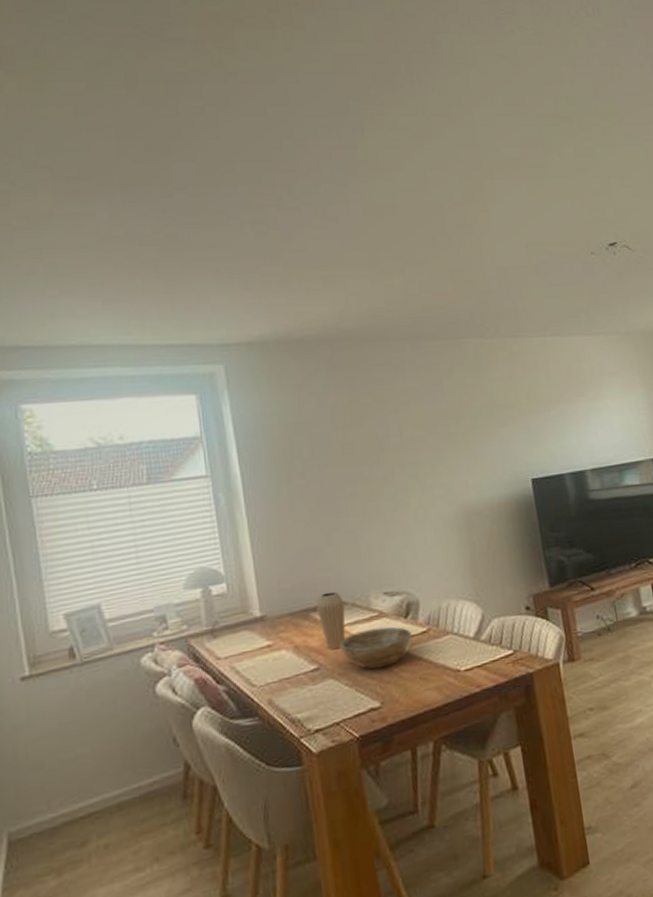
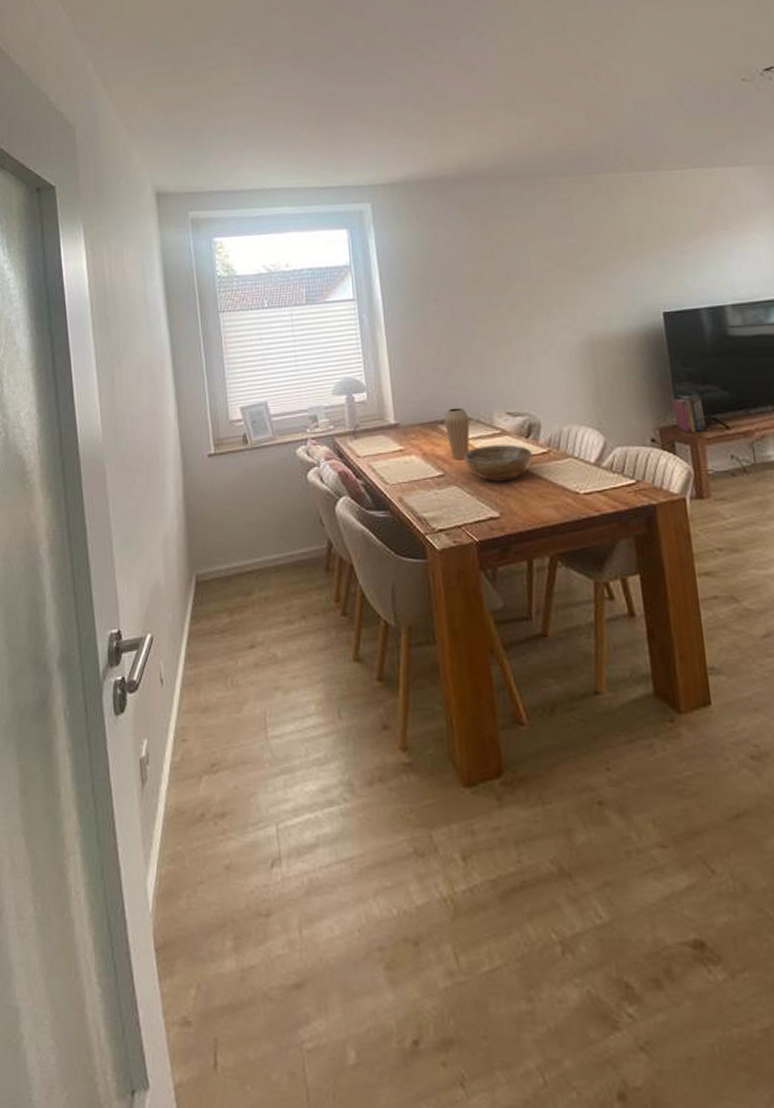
books: none [543,559,575,598] -> present [672,394,707,434]

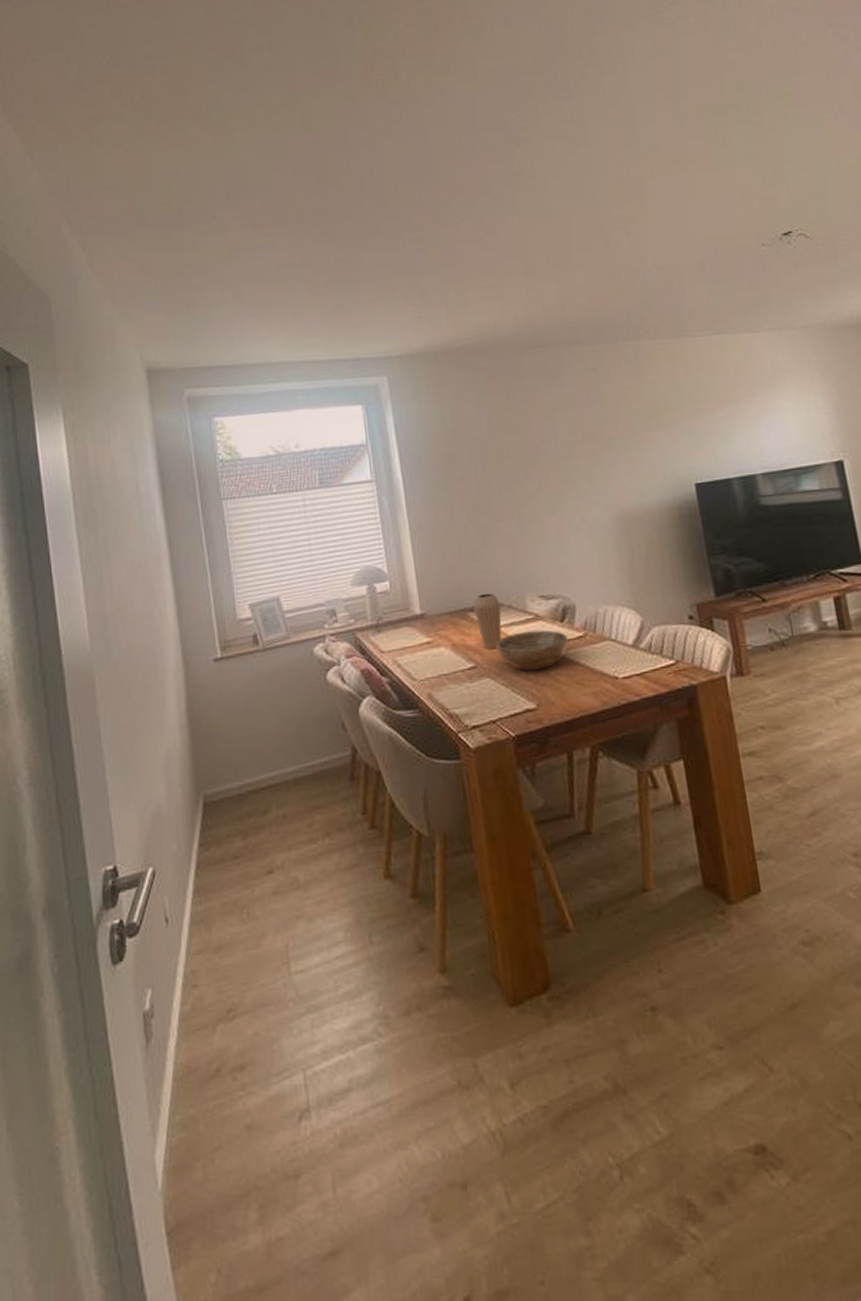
books: present [672,394,707,434] -> none [708,567,744,609]

